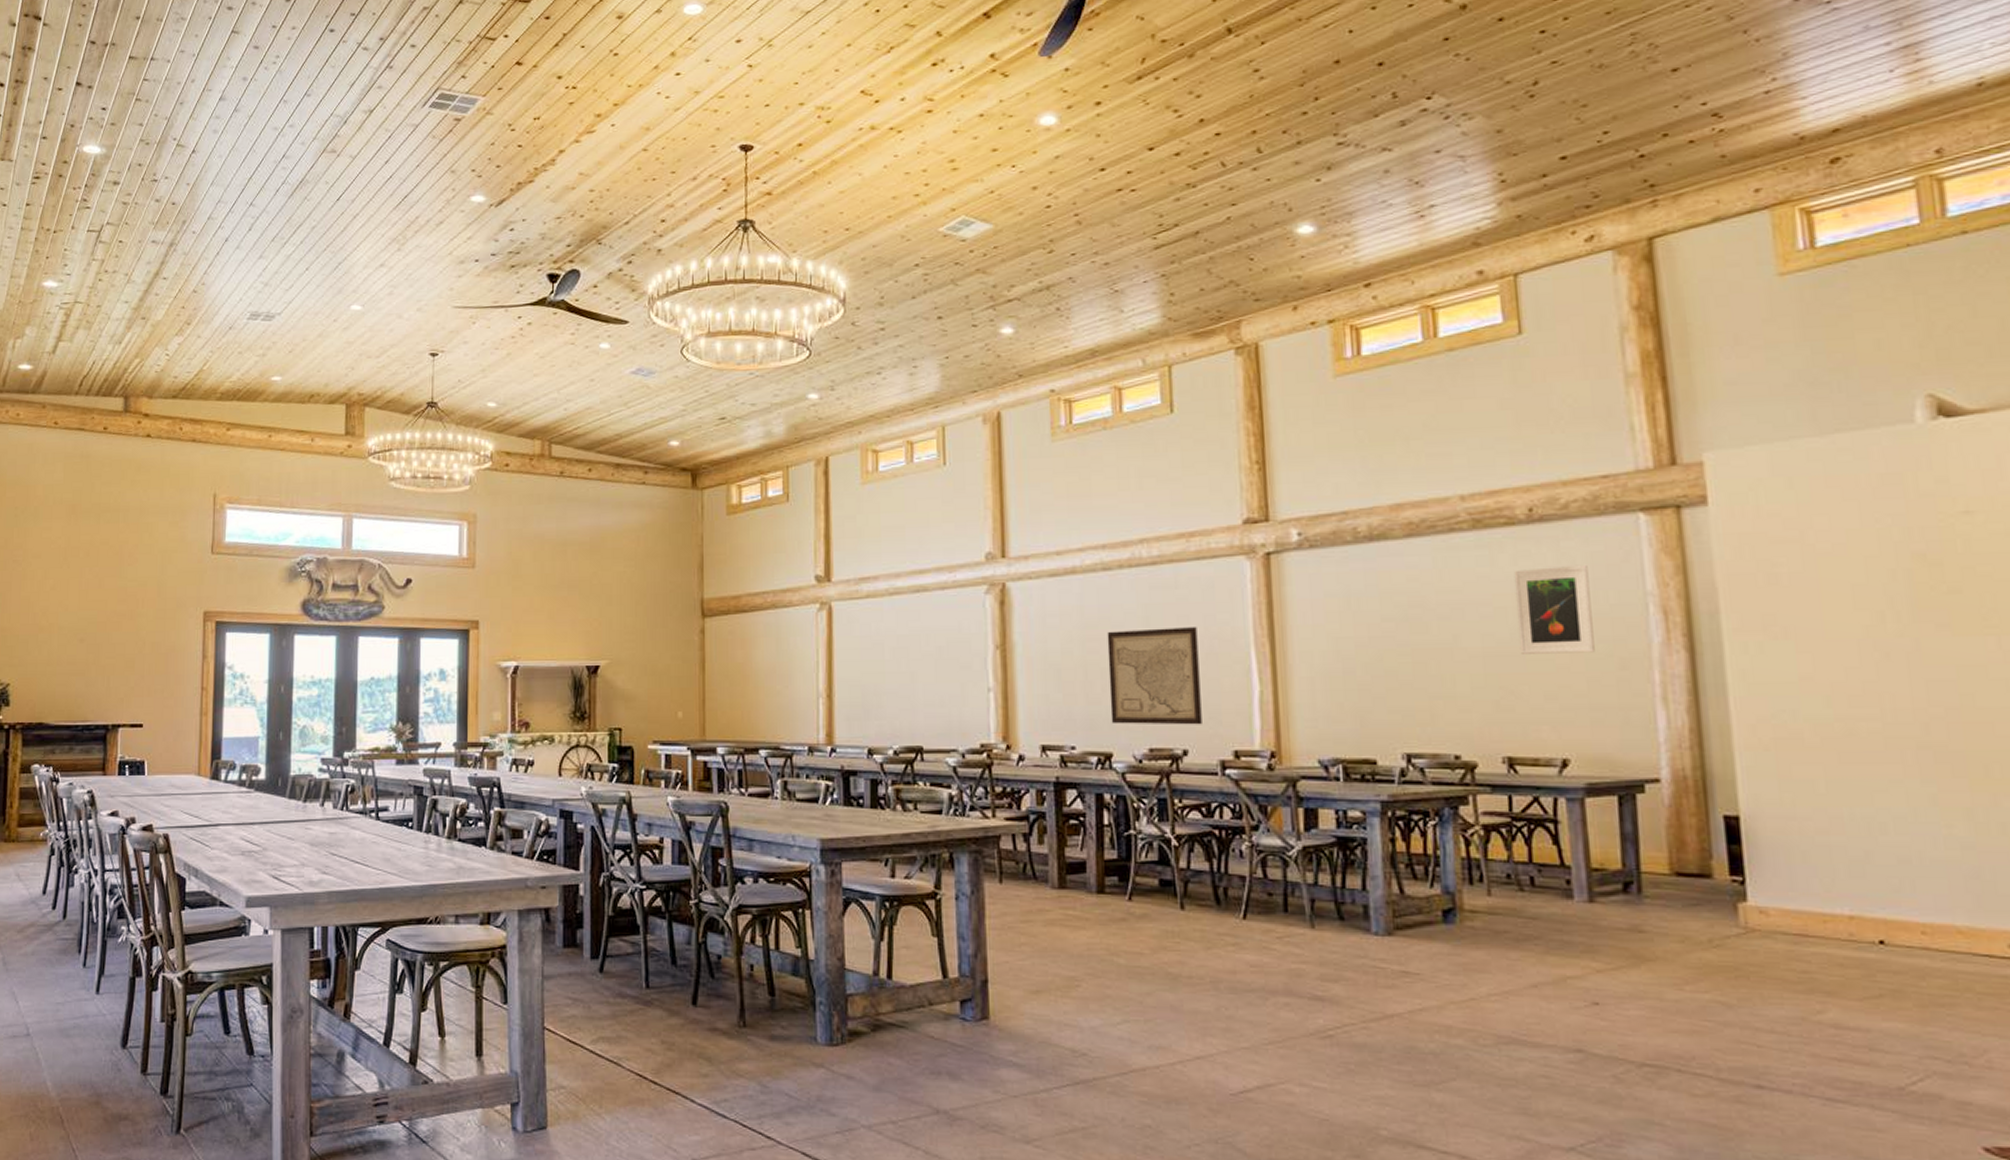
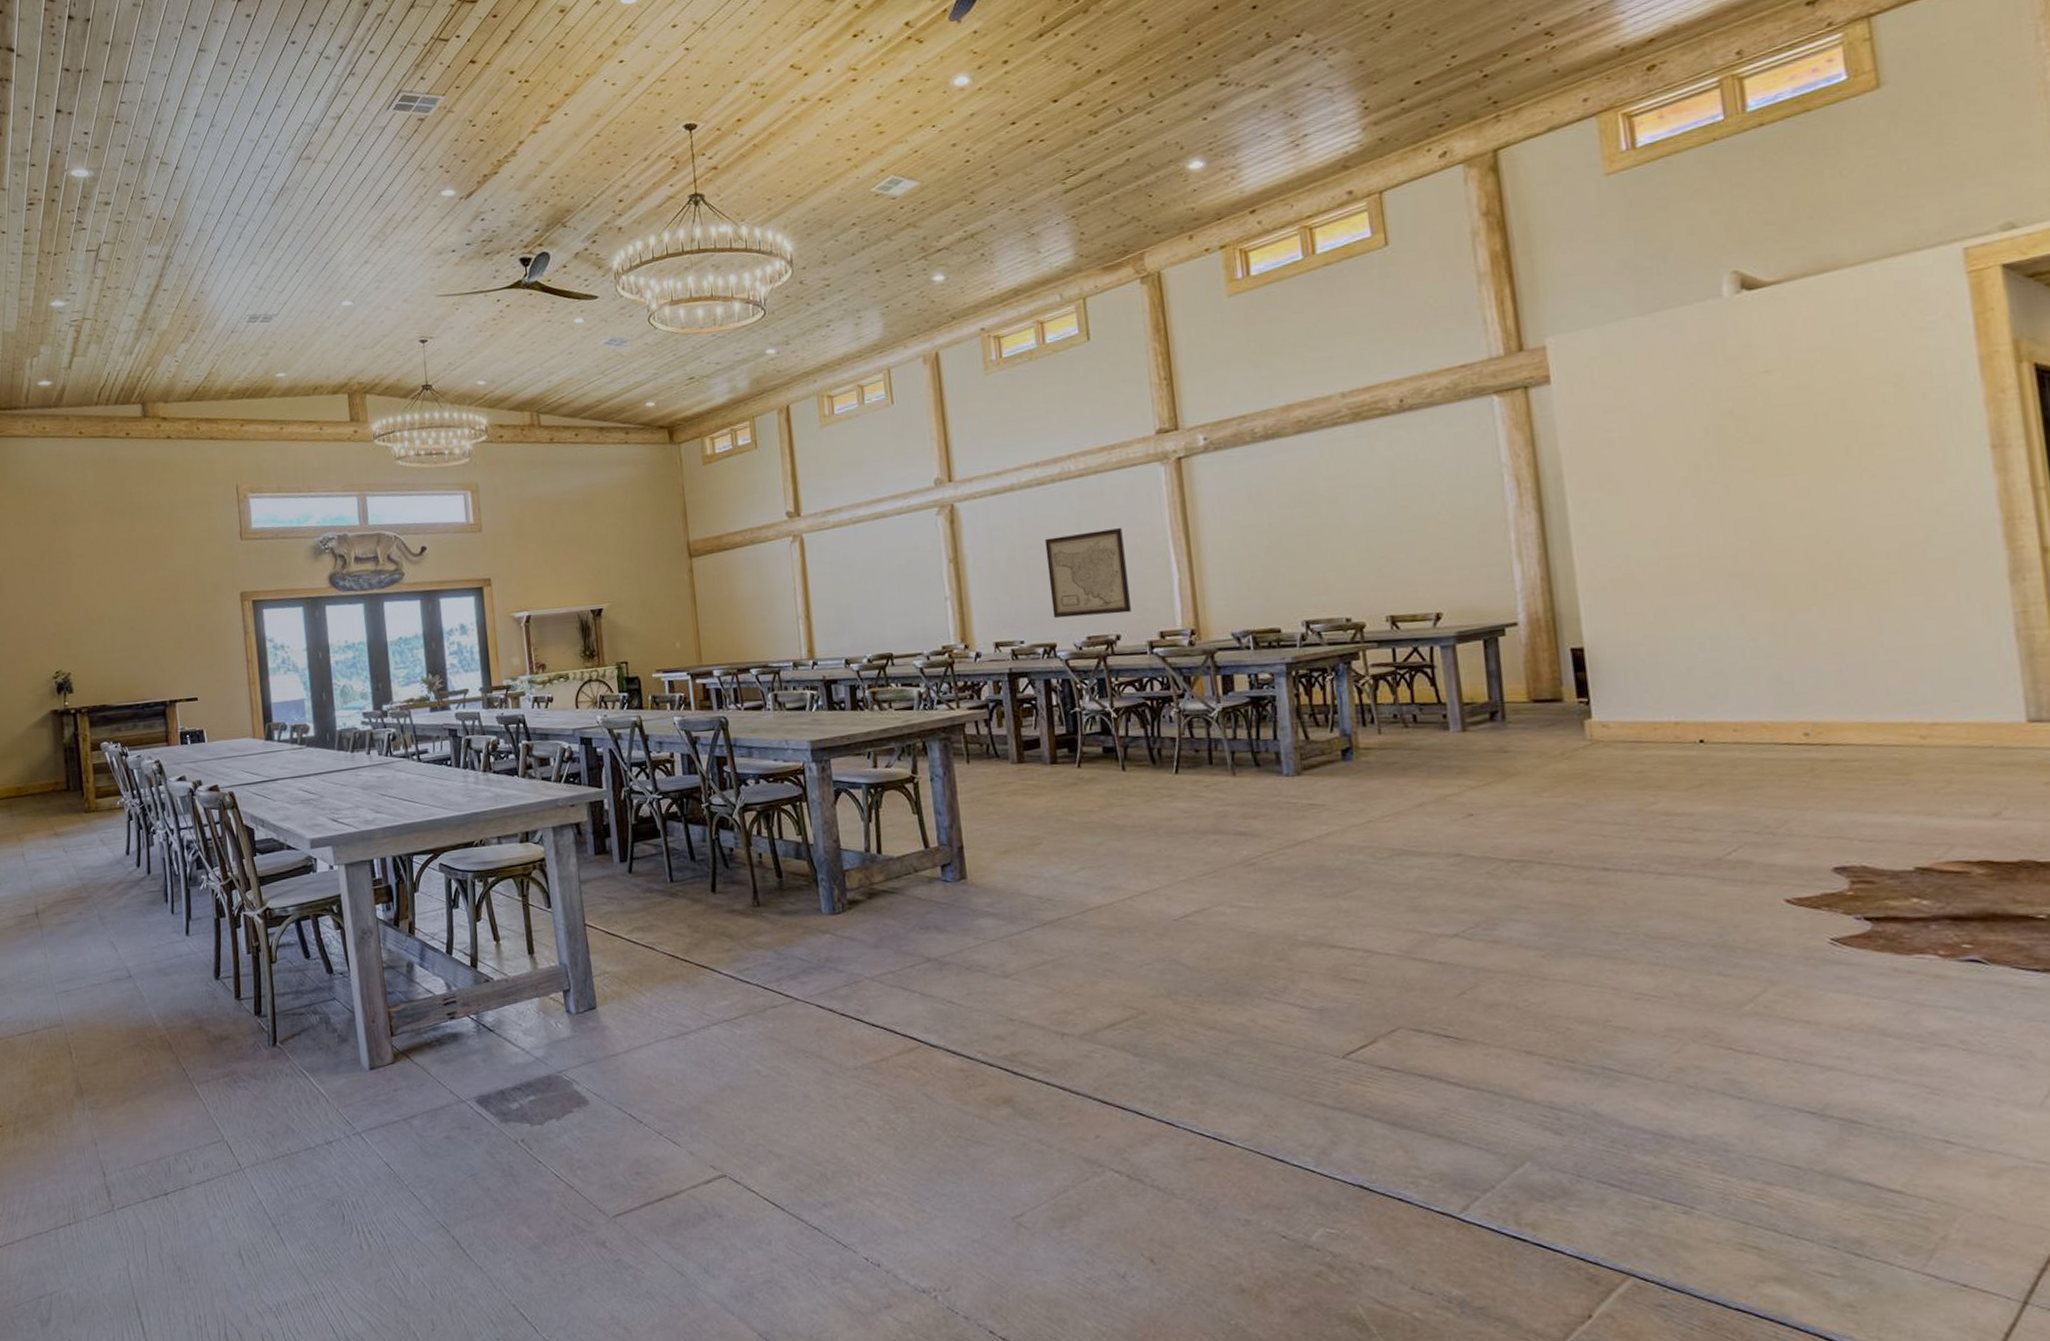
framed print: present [1513,564,1595,654] -> none [1389,444,1460,527]

